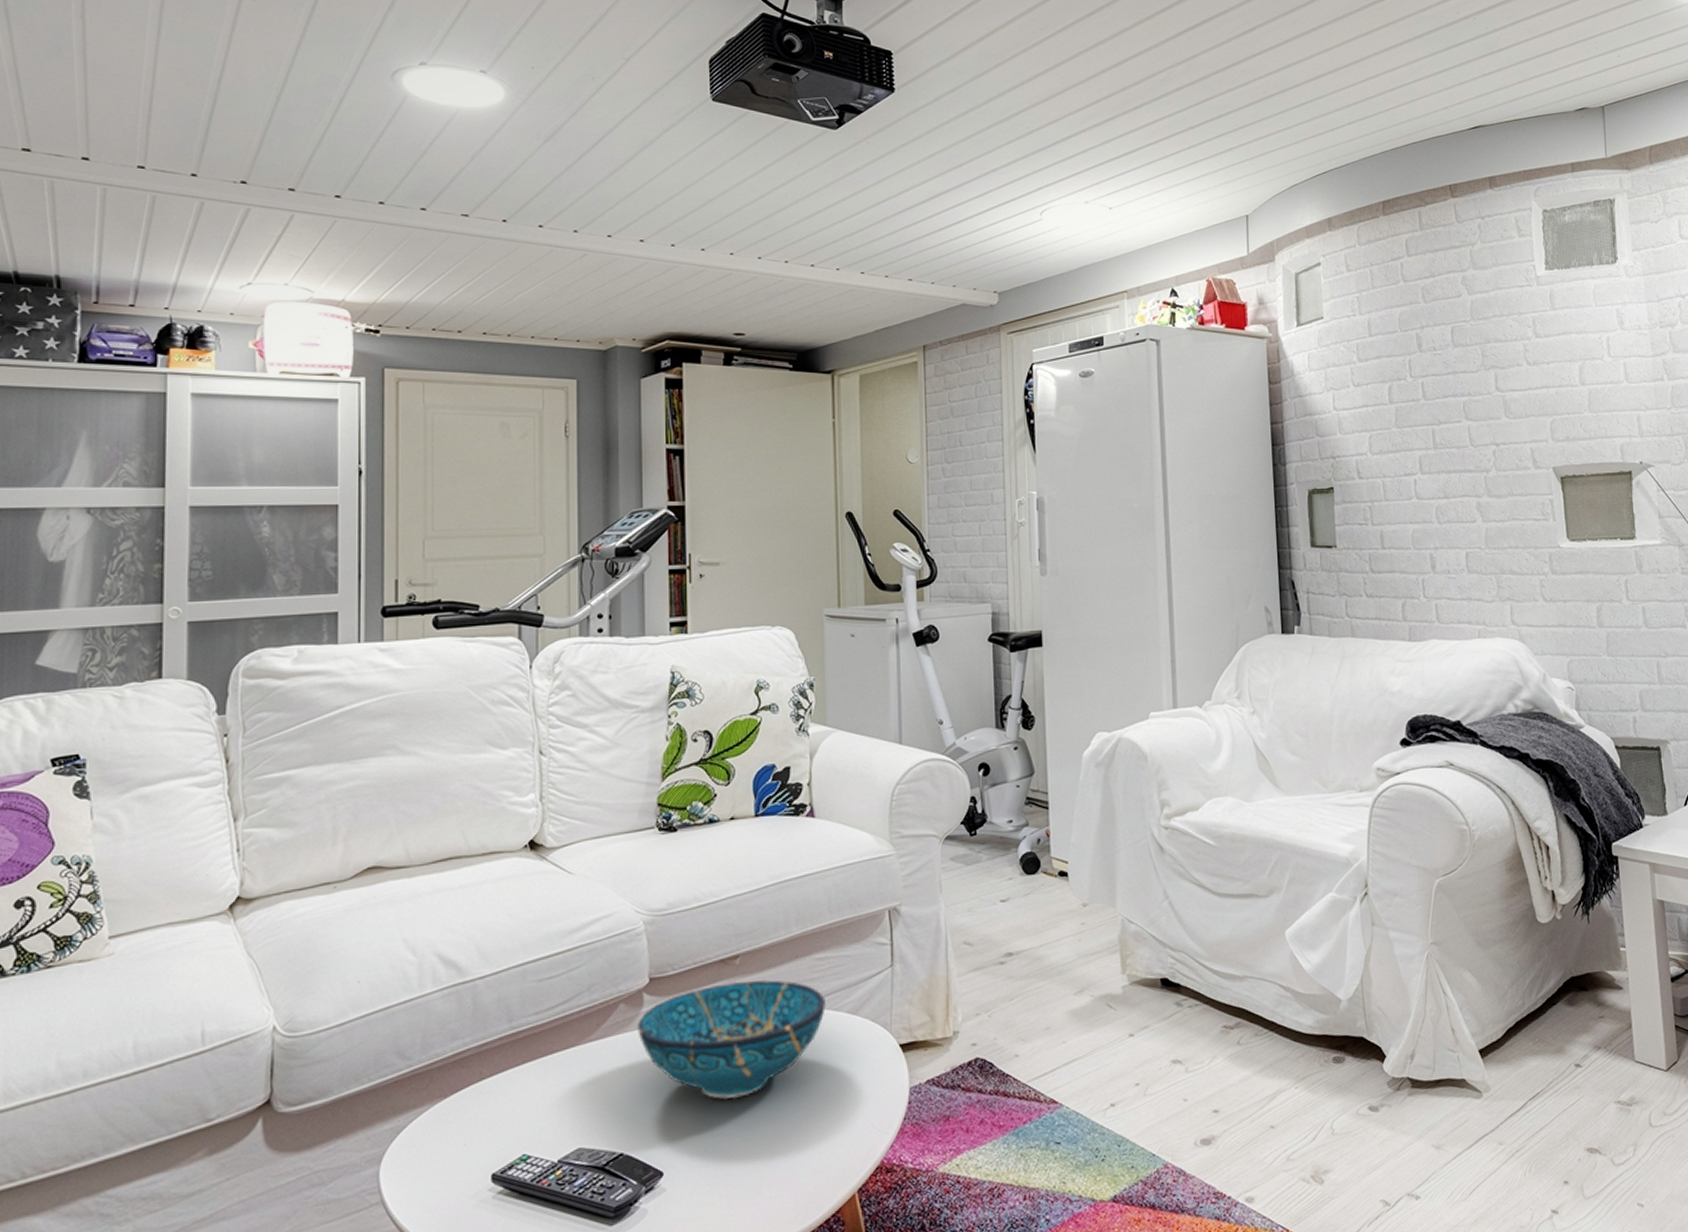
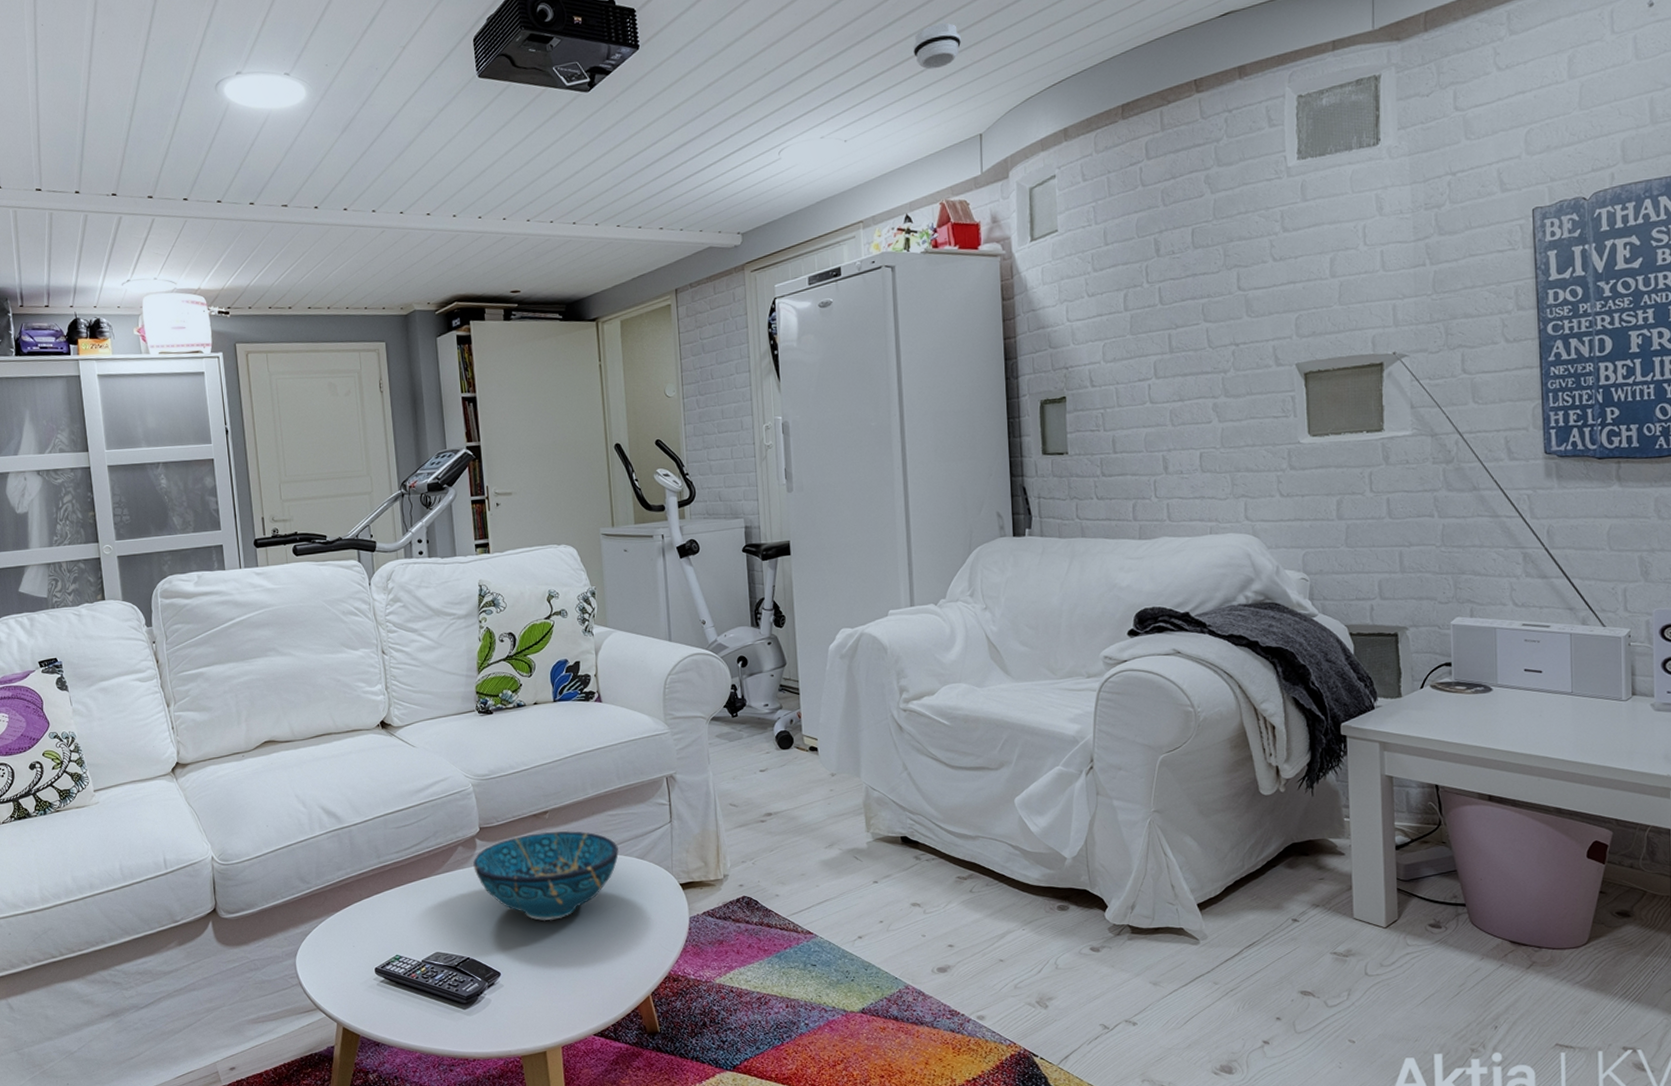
smoke detector: none [1180,104,1228,147] -> present [913,23,962,70]

